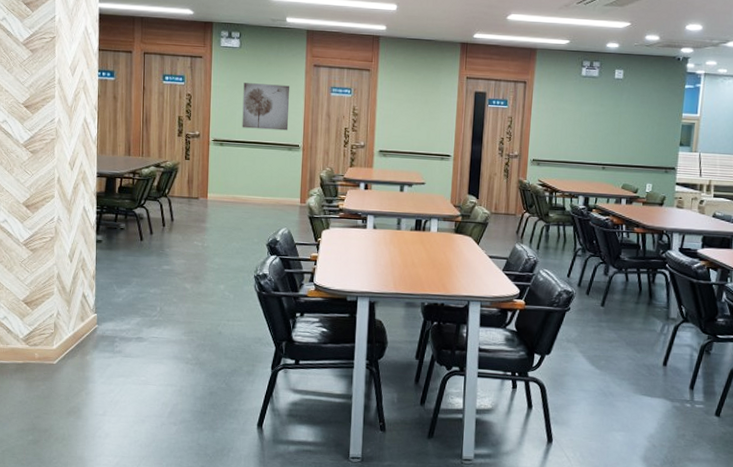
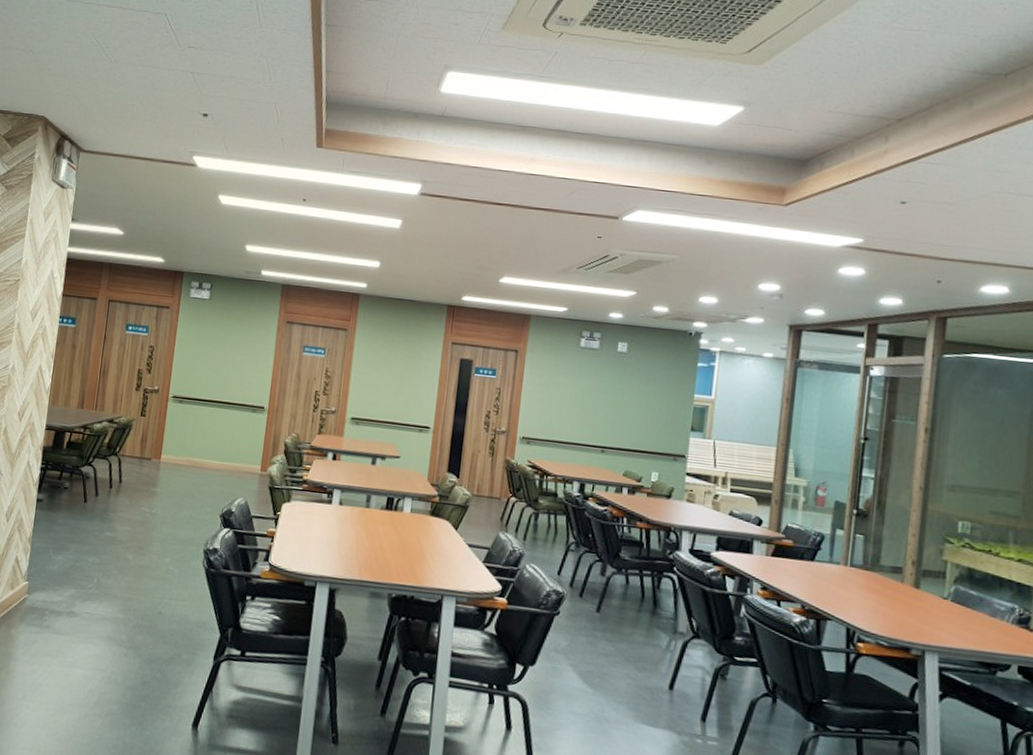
wall art: present [242,83,290,131] -> none [204,337,260,391]

